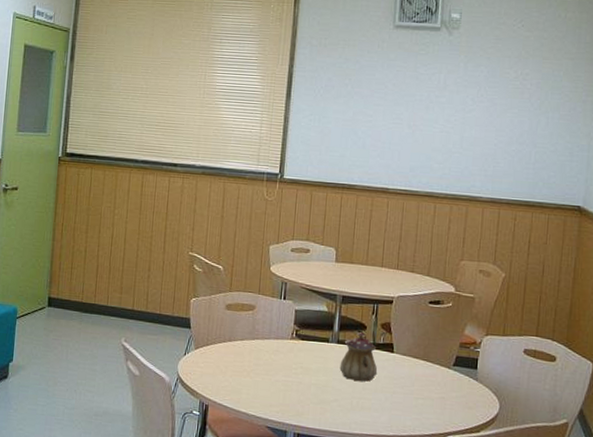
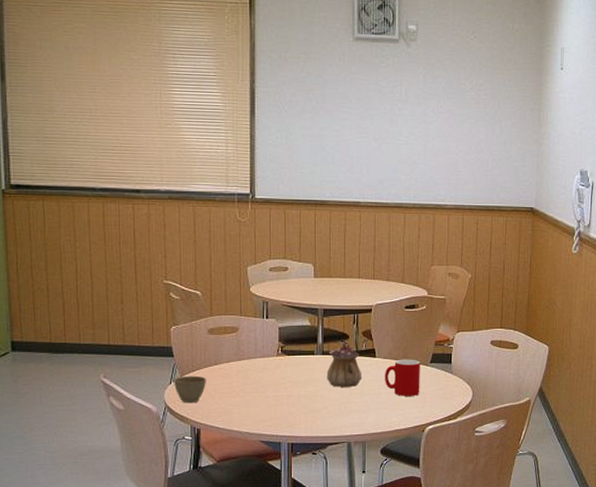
cup: none [188,349,220,378] -> present [174,375,207,404]
cup: none [401,358,442,400] -> present [385,359,420,396]

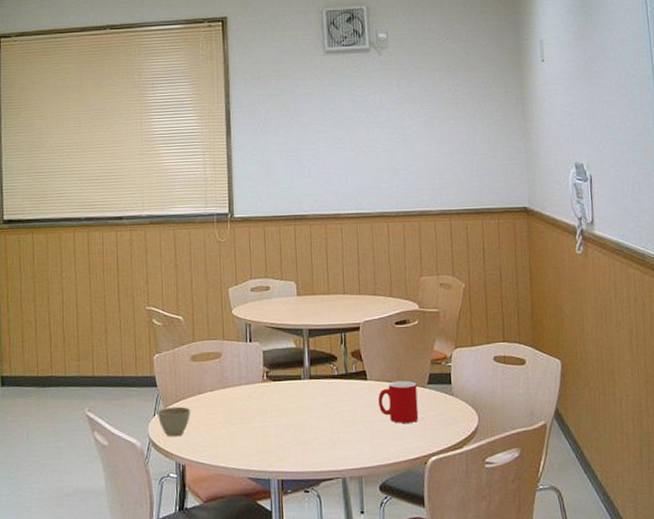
teapot: present [326,342,362,387] -> none [315,364,354,415]

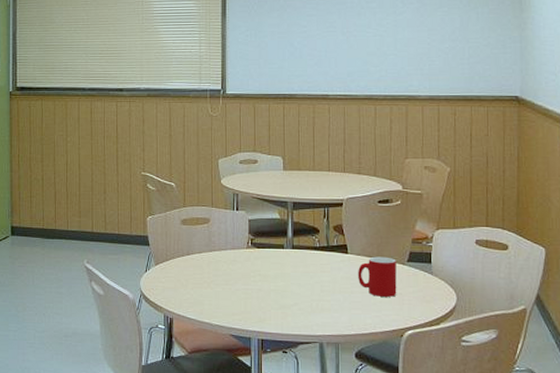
cup: present [158,406,191,437] -> none [149,264,180,292]

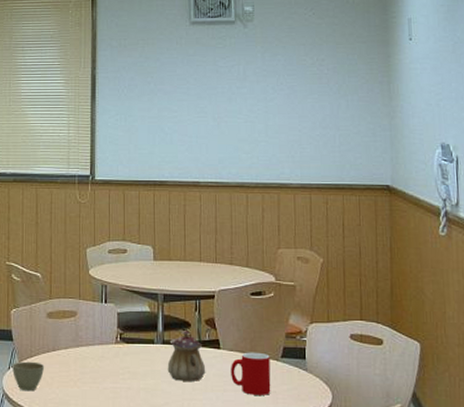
cup: none [149,264,180,292] -> present [12,361,45,392]
teapot: none [296,236,334,284] -> present [167,331,206,381]

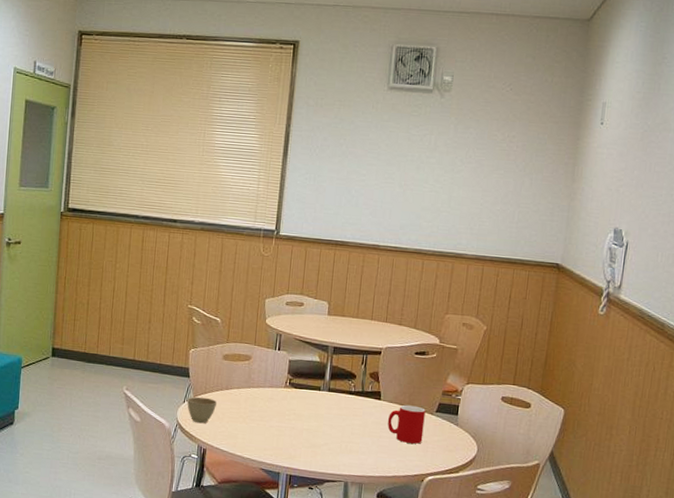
teapot: present [167,331,206,381] -> none [330,381,366,427]

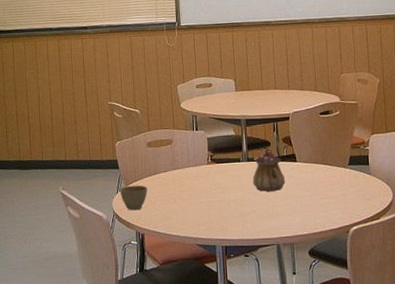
teapot: none [330,381,366,427] -> present [252,149,286,192]
cup: present [388,405,426,444] -> none [306,162,341,198]

